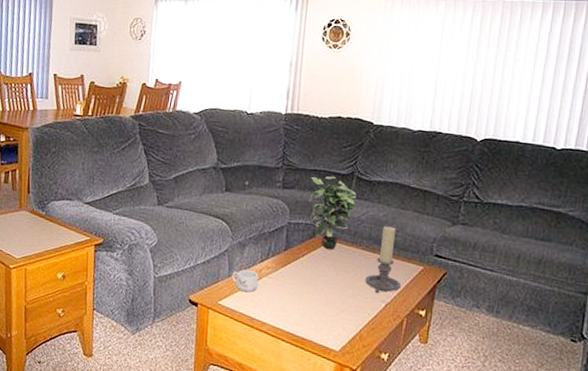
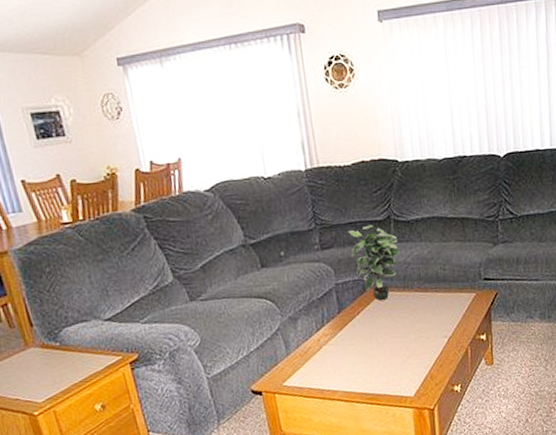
mug: present [231,269,259,293] -> none [290,342,321,367]
candle holder: present [365,226,402,294] -> none [424,261,459,331]

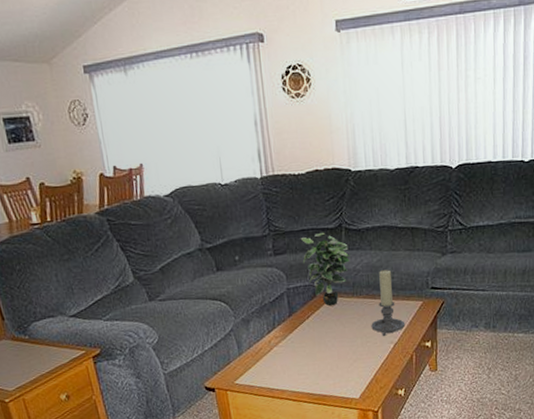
candle holder: none [424,261,459,331] -> present [371,270,406,337]

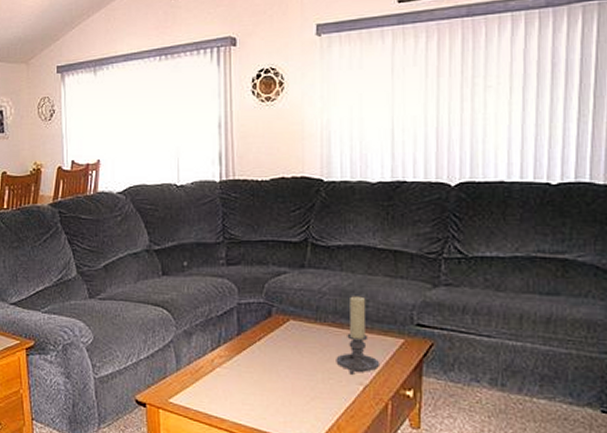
potted plant: present [300,232,350,306] -> none [258,245,316,330]

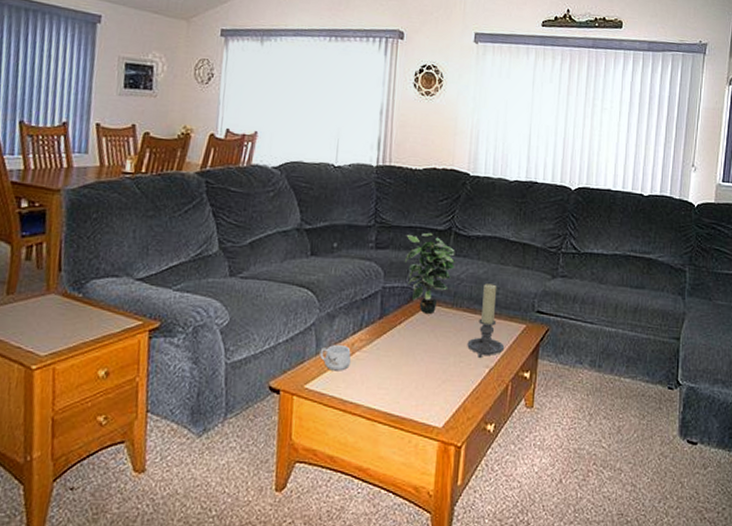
mug: none [180,361,213,387] -> present [319,345,352,371]
potted plant: none [258,245,316,330] -> present [405,232,456,315]

